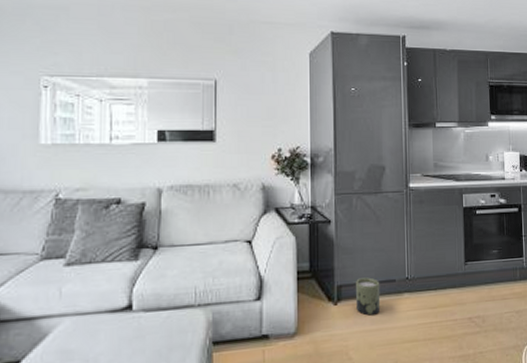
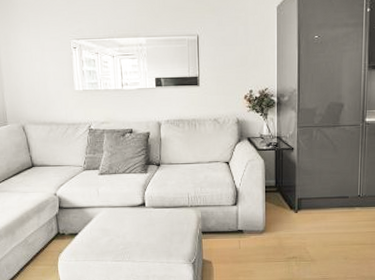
planter: present [356,277,381,316] -> none [314,193,335,222]

